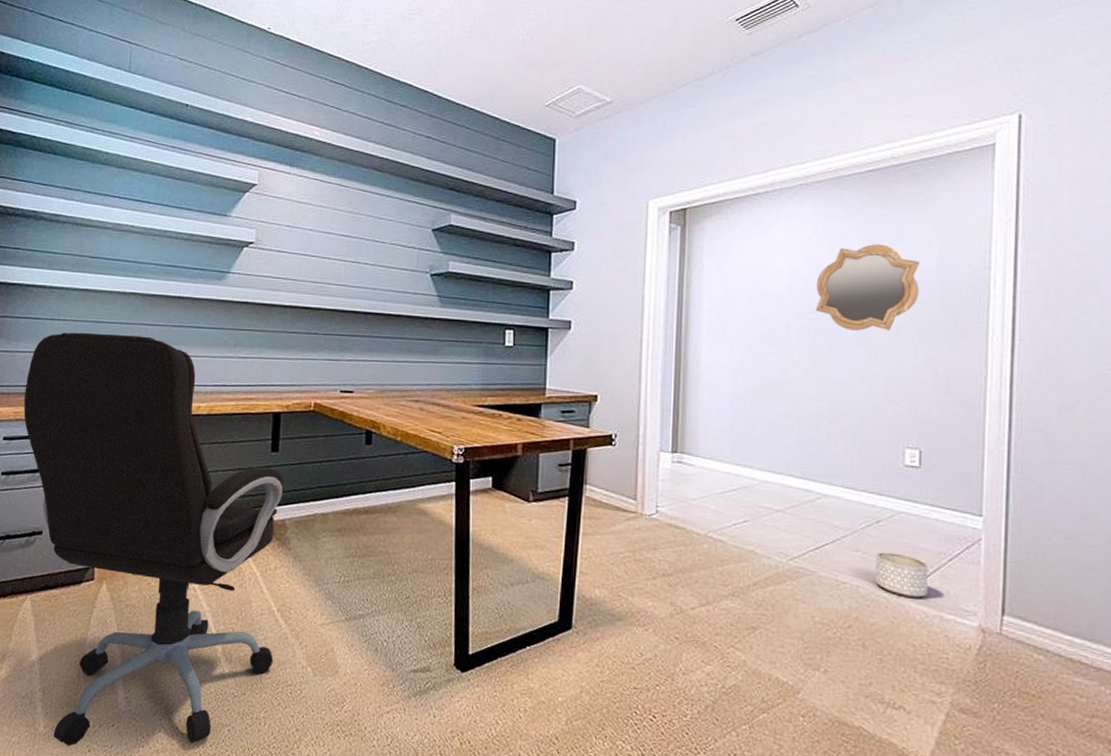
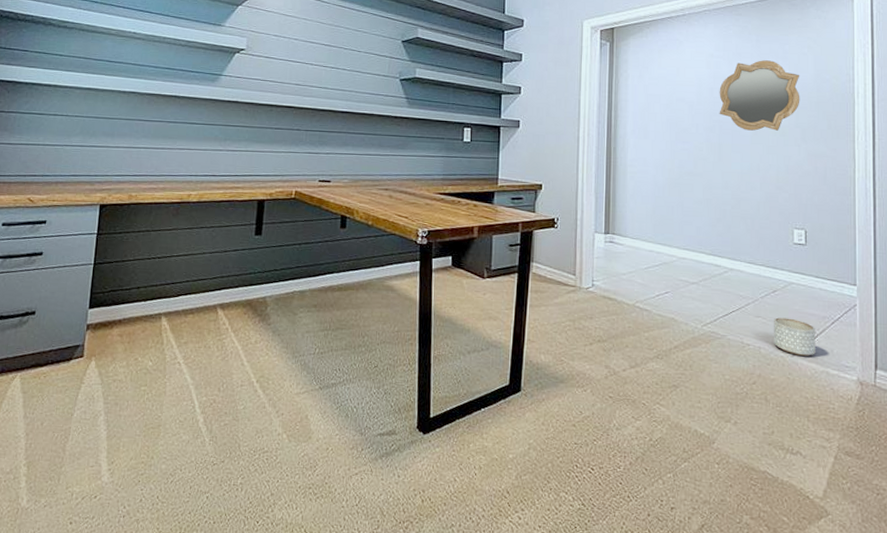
office chair: present [24,332,285,746] -> none [23,126,266,520]

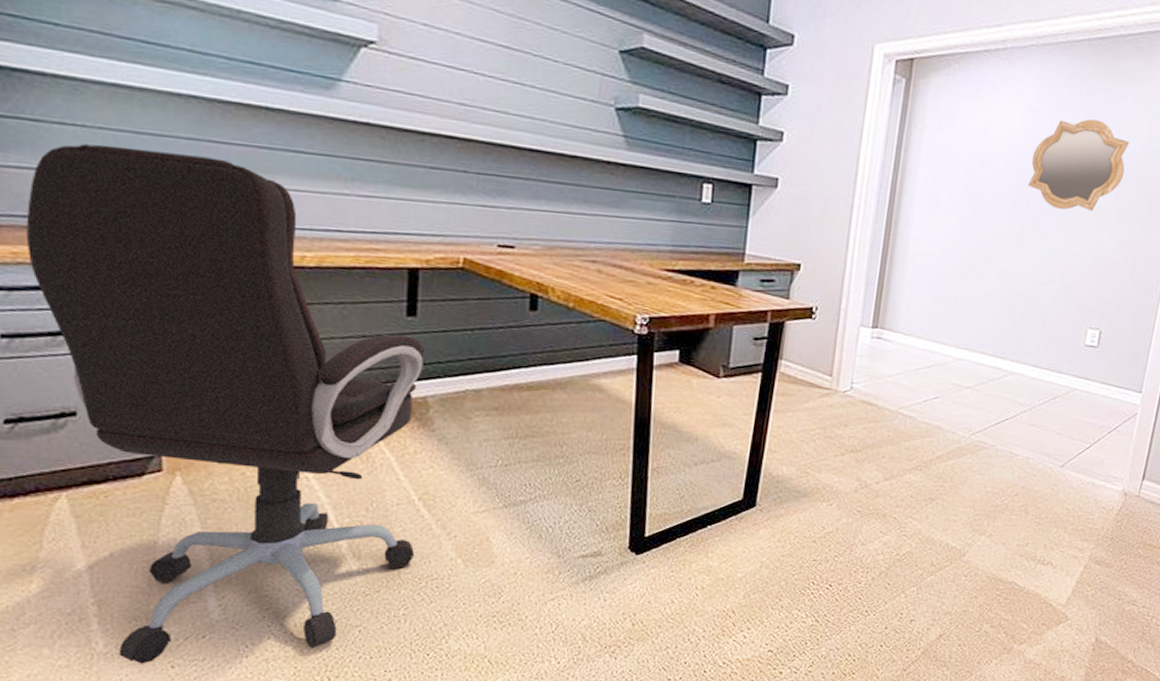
office chair: none [23,126,266,520] -> present [26,144,425,664]
planter: present [774,317,816,356] -> none [1044,426,1091,467]

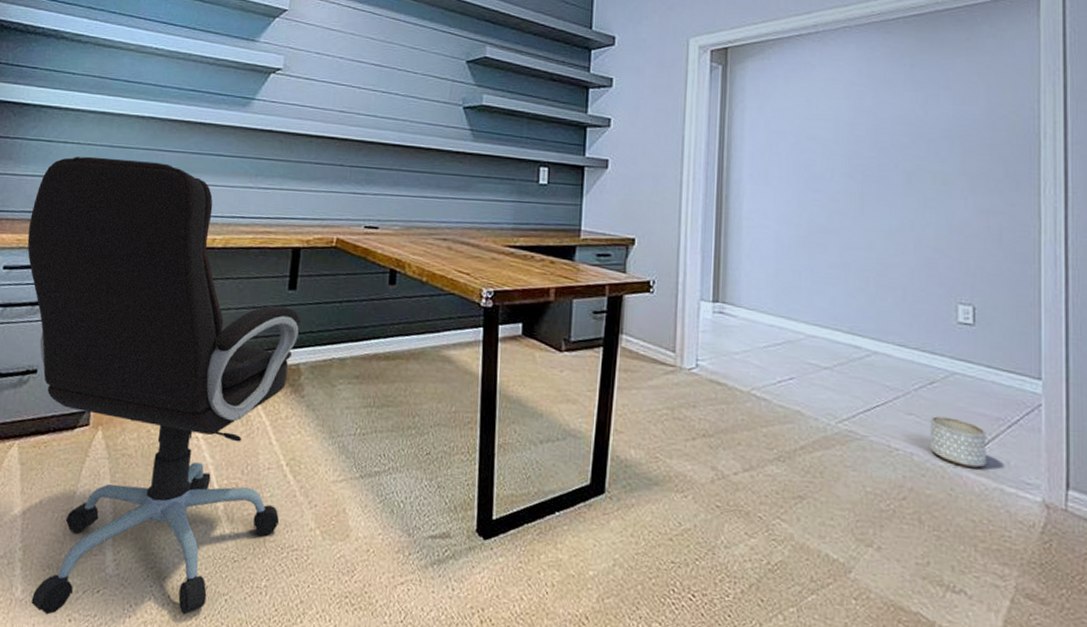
mirror: present [1027,119,1130,211] -> none [861,89,968,179]
planter: none [1044,426,1091,467] -> present [931,416,986,468]

